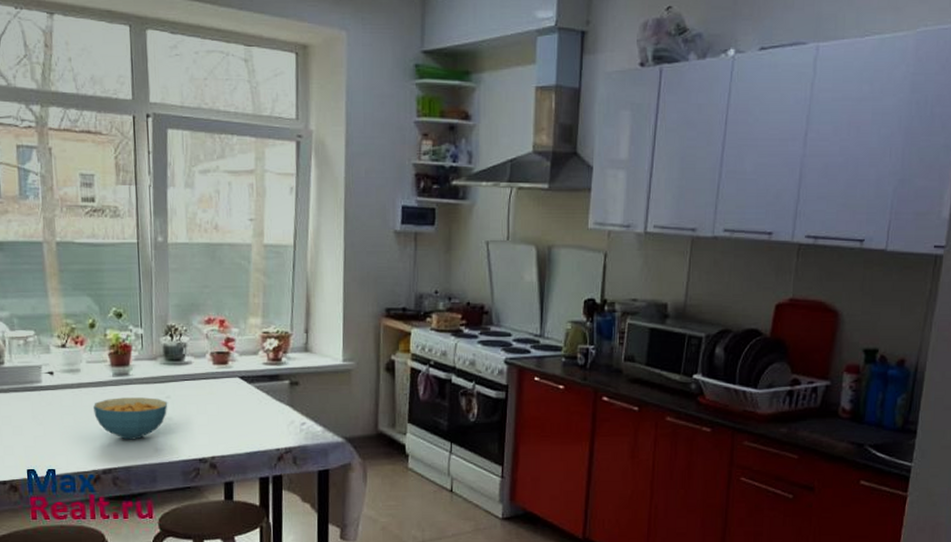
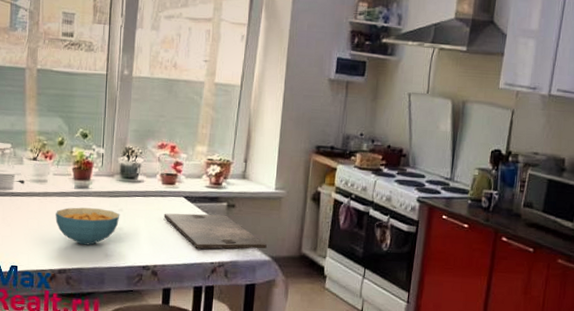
cutting board: none [218,394,339,434] -> present [164,213,267,249]

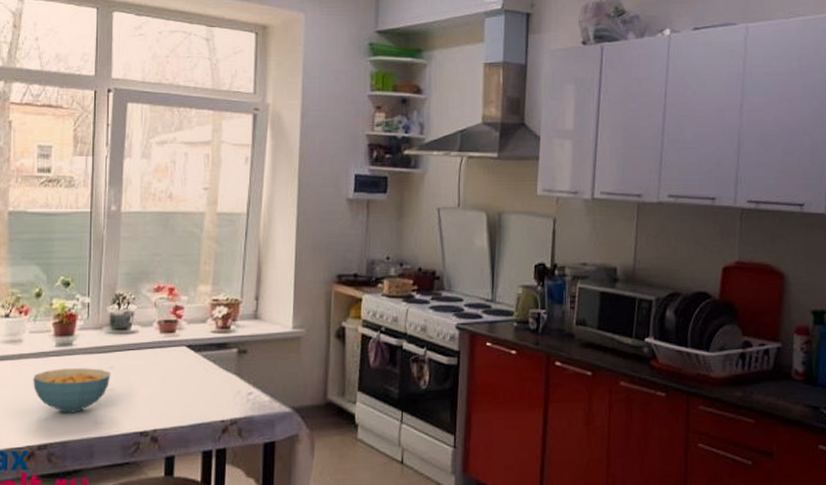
cutting board: present [164,213,267,249] -> none [163,363,286,405]

